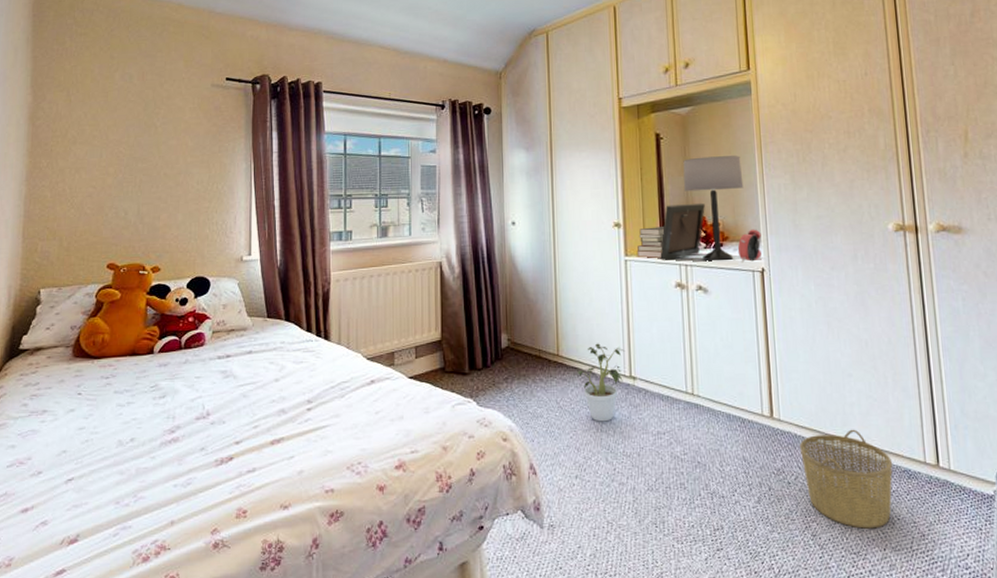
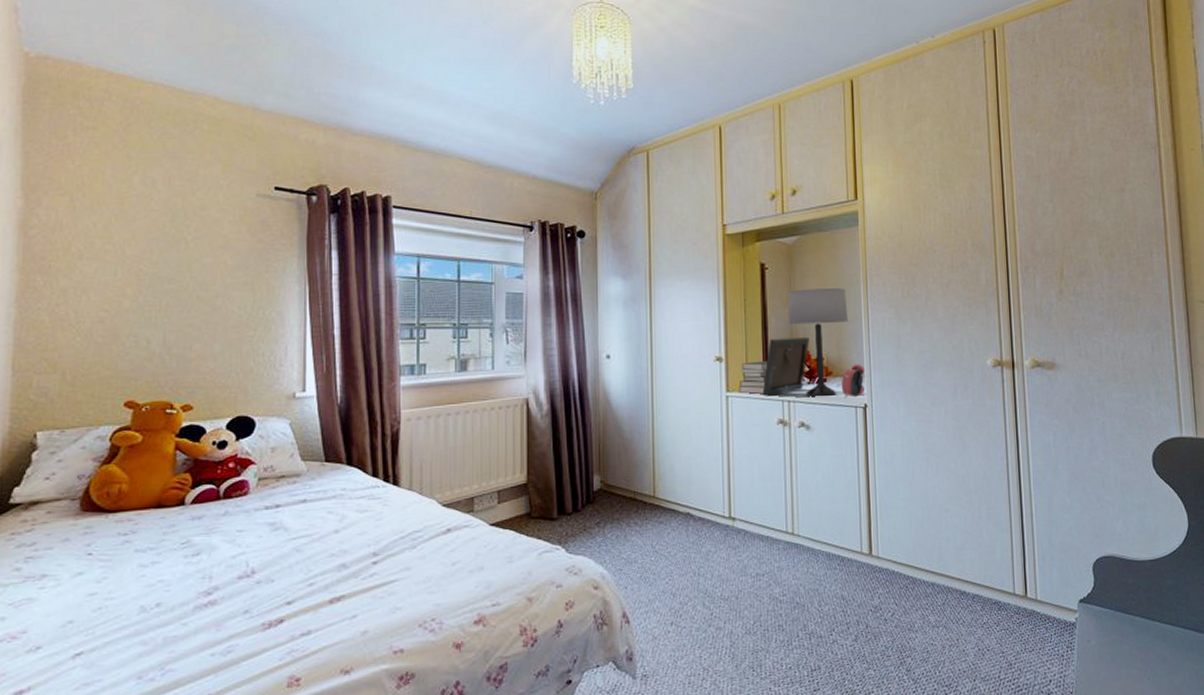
potted plant: present [577,343,624,422] -> none [674,483,724,566]
basket: present [799,429,893,529] -> none [896,563,985,661]

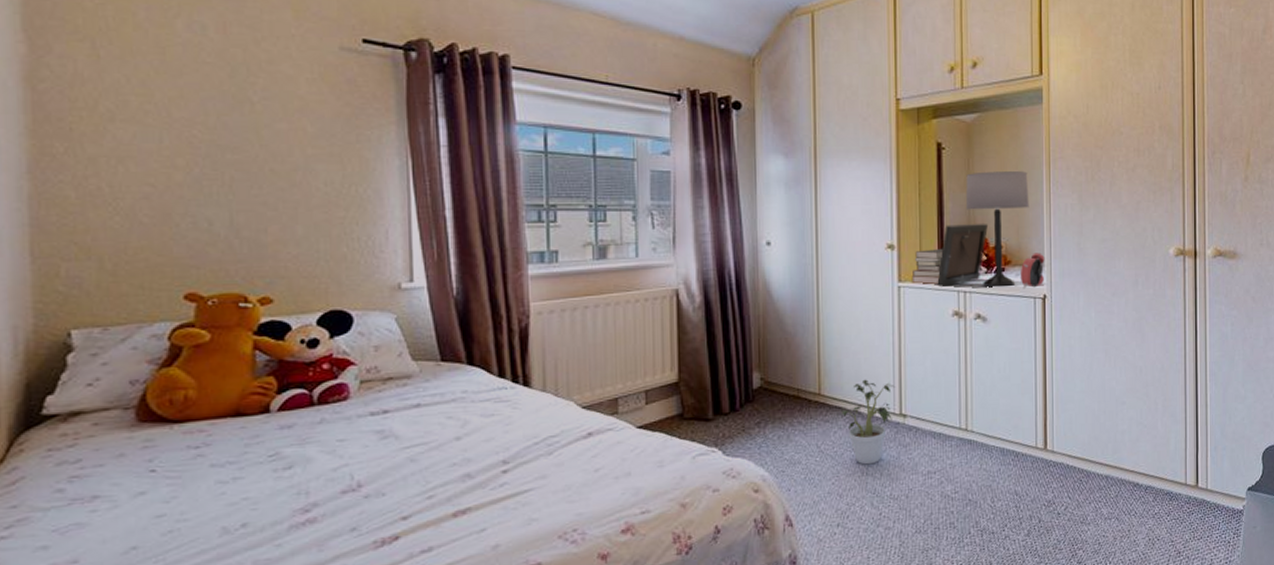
potted plant: none [674,483,724,566] -> present [841,379,895,465]

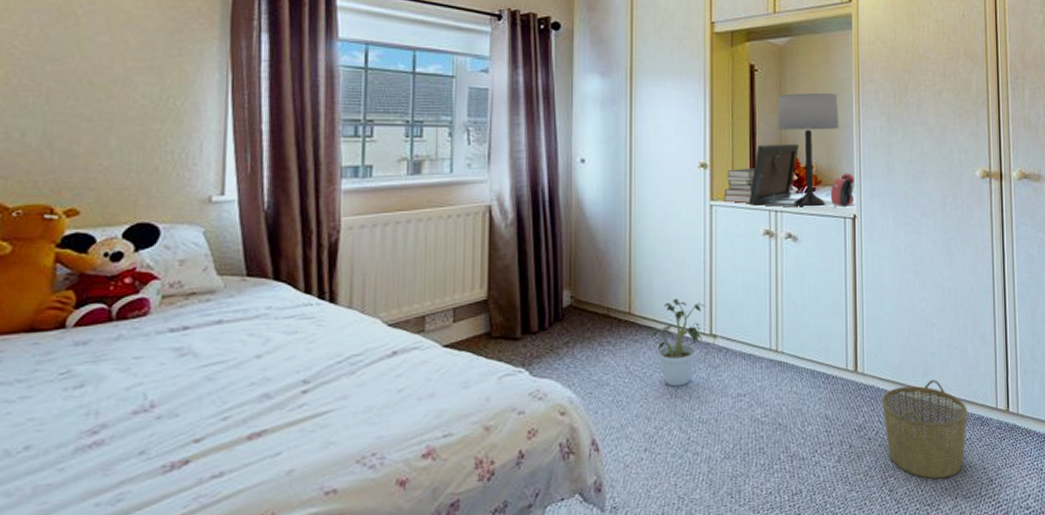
basket: none [1070,456,1157,552] -> present [881,379,968,480]

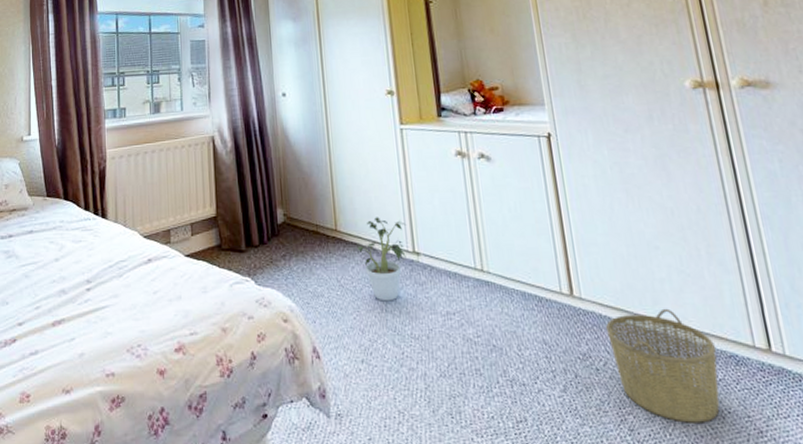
books: present [723,168,755,203] -> none [412,93,441,126]
picture frame: present [749,143,799,207] -> none [437,66,482,129]
table lamp: present [777,93,839,207] -> none [455,16,522,127]
alarm clock: present [830,173,855,209] -> none [519,92,546,128]

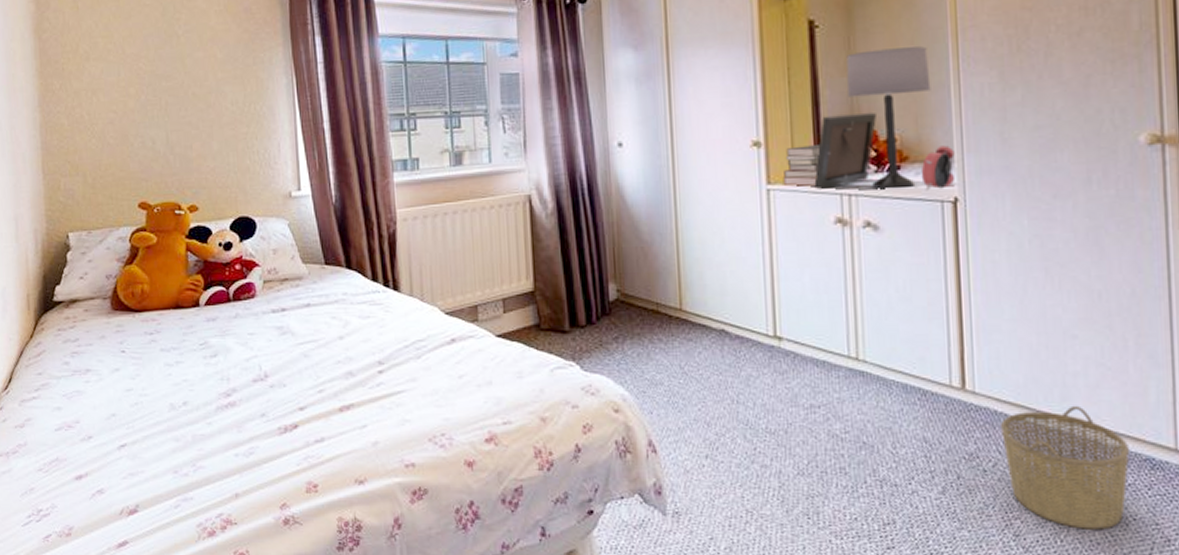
potted plant: present [357,217,406,302] -> none [706,295,767,392]
books: none [412,93,441,126] -> present [782,145,821,187]
picture frame: none [437,66,482,129] -> present [814,112,876,190]
table lamp: none [455,16,522,127] -> present [846,46,931,190]
alarm clock: none [519,92,546,128] -> present [920,145,955,191]

